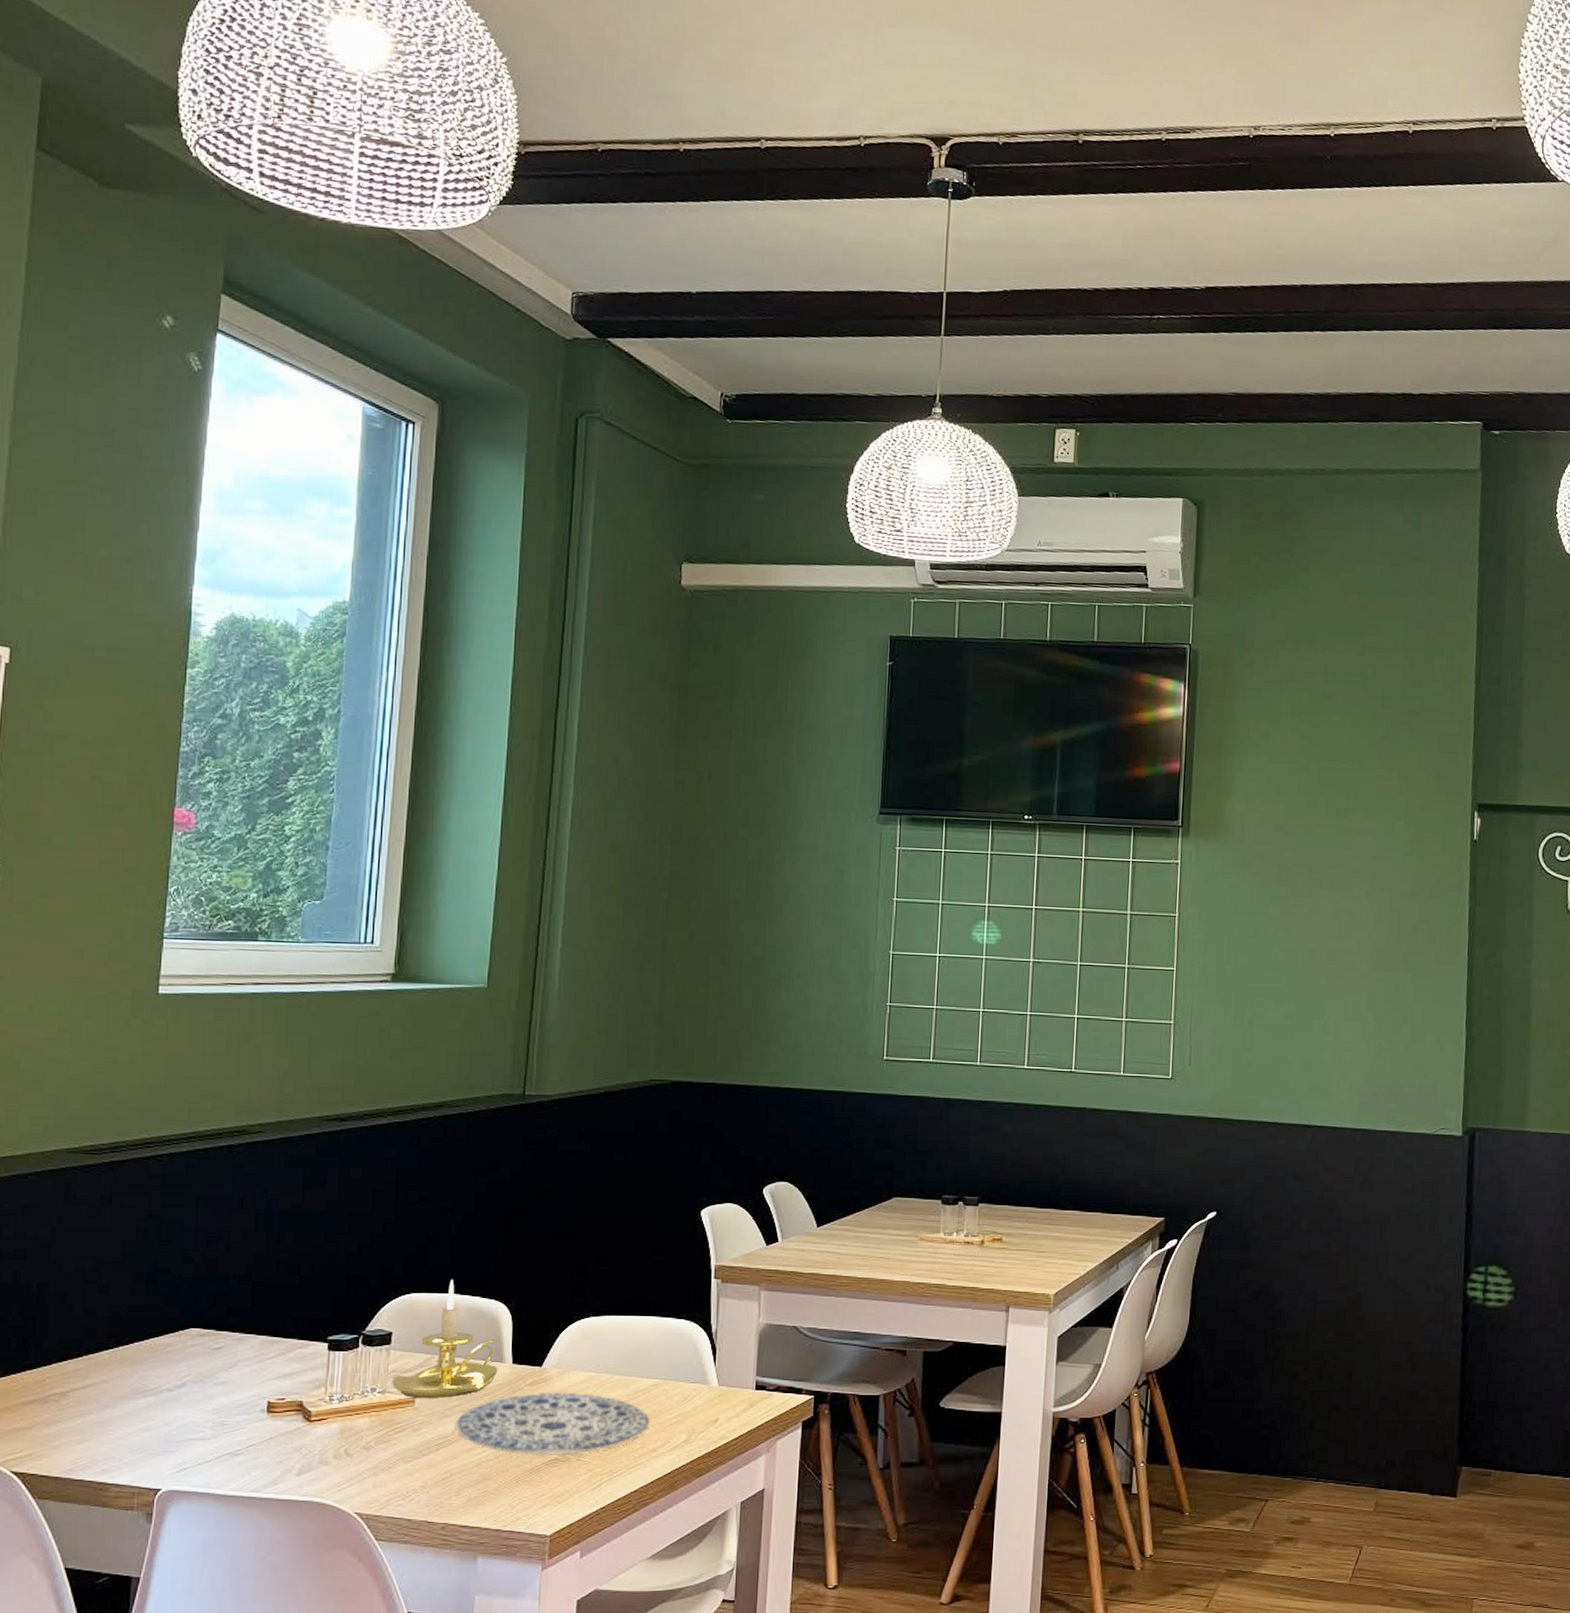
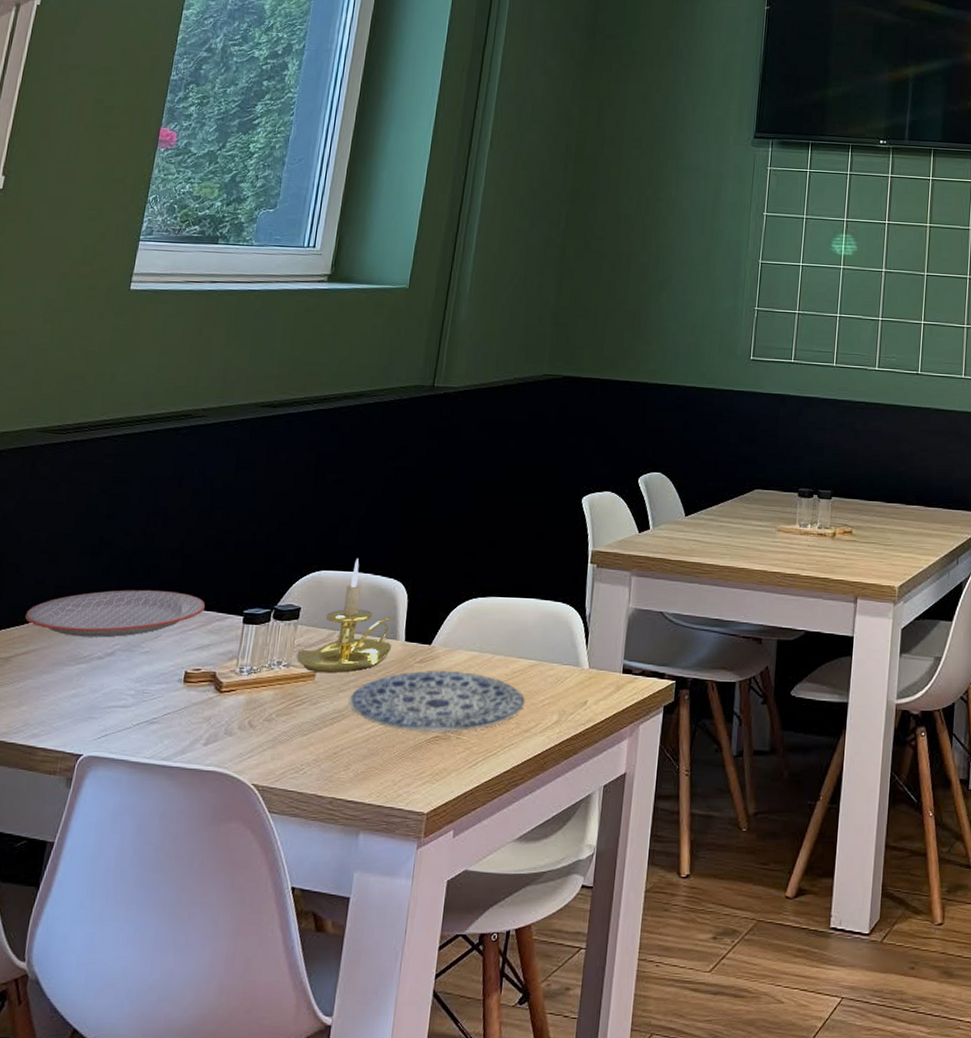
plate: none [79,1319,284,1369] -> present [25,590,206,638]

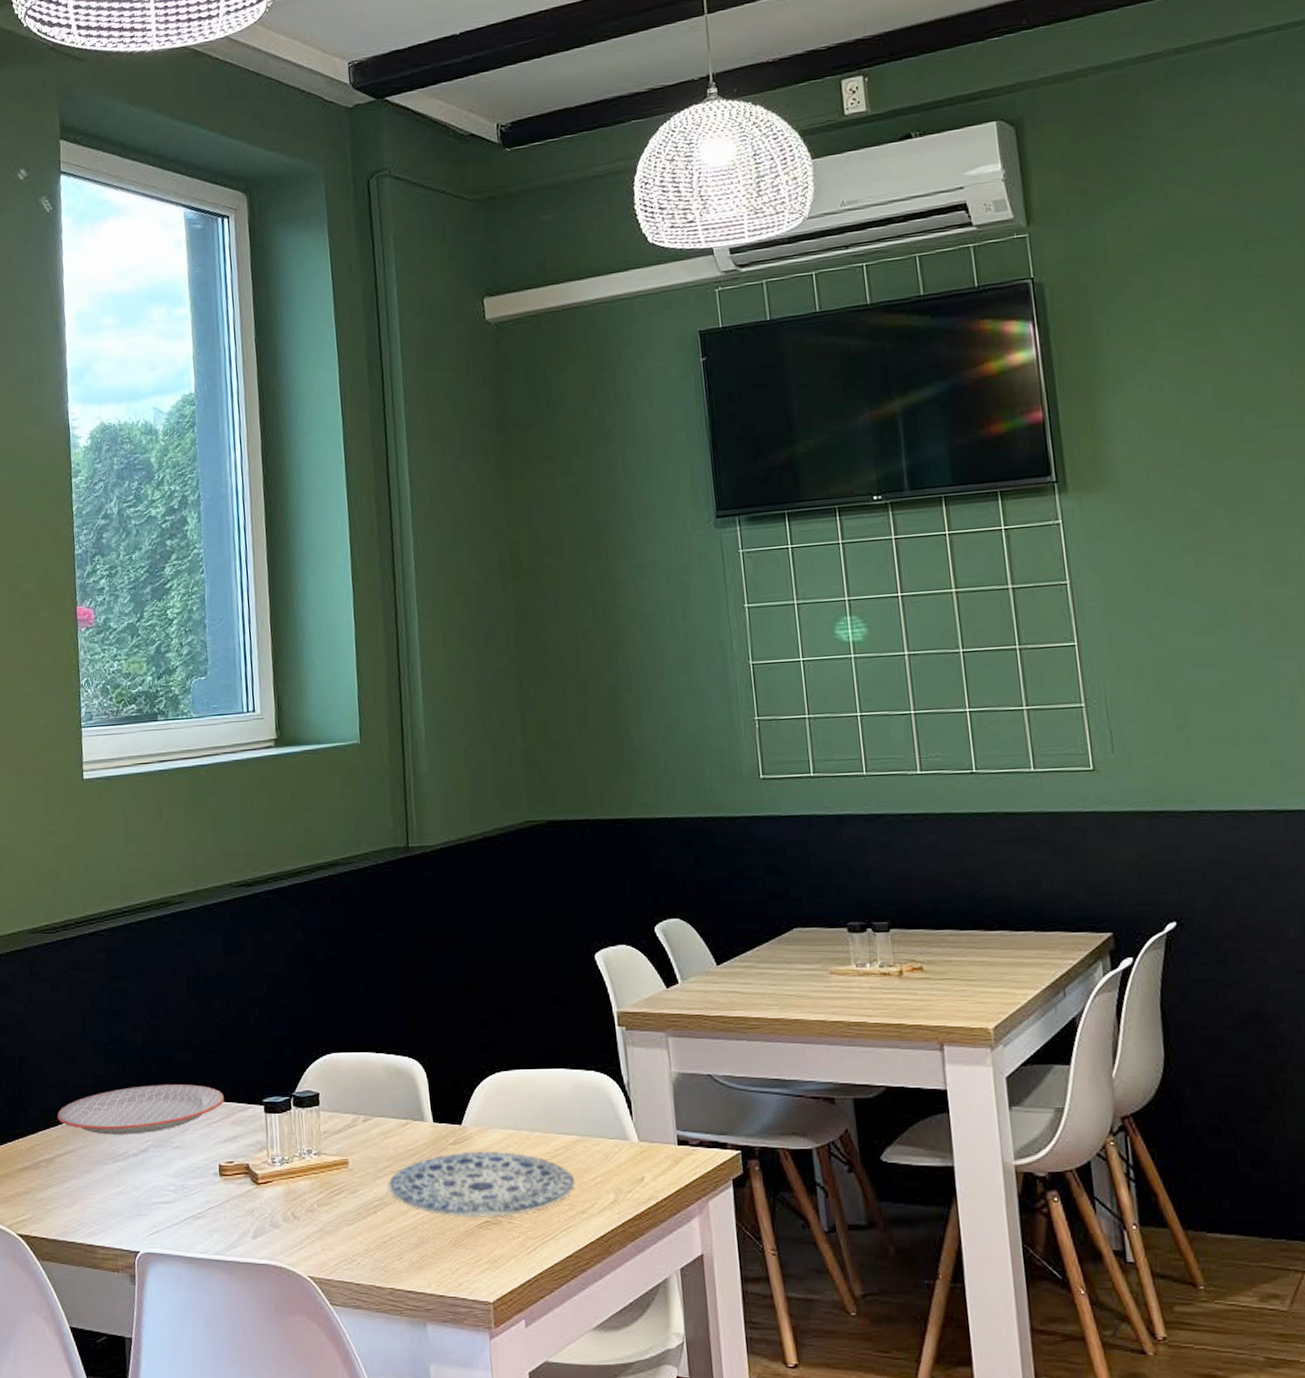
candle holder: present [295,558,396,674] -> none [324,1037,421,1160]

